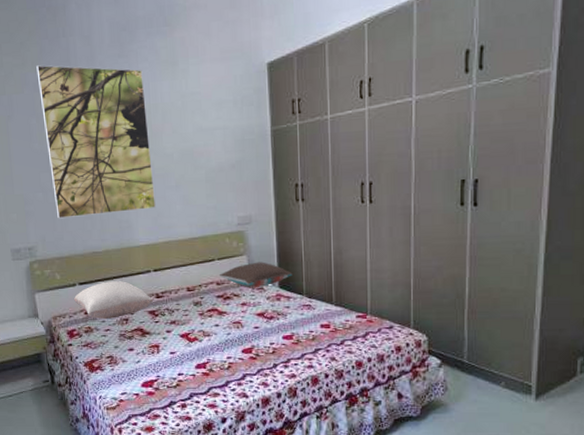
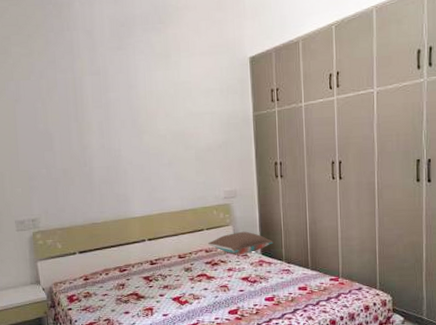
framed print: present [36,65,156,219] -> none [42,55,150,193]
pillow: present [74,281,154,319] -> none [74,249,148,285]

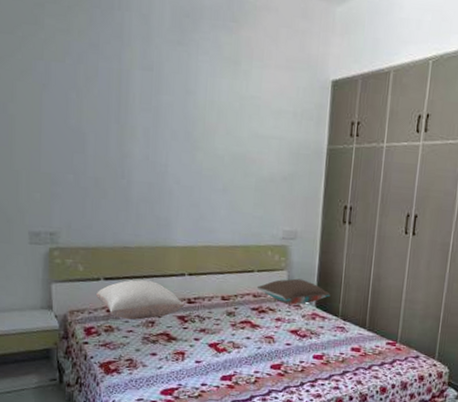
pillow: none [74,249,148,285] -> present [96,280,185,320]

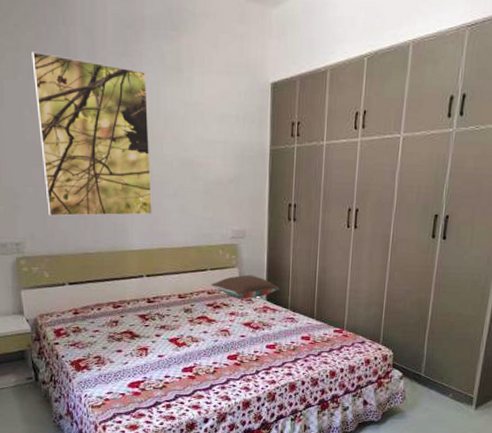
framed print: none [83,35,202,210] -> present [31,51,152,217]
pillow: present [96,280,185,320] -> none [63,283,145,320]

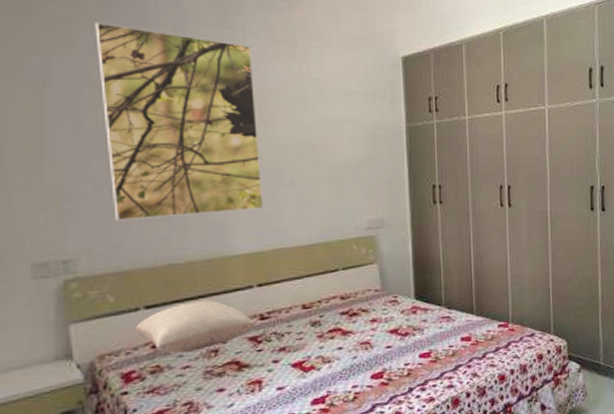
pillow: none [63,283,145,320] -> present [135,300,257,353]
pillow: present [210,275,281,300] -> none [343,270,432,302]

